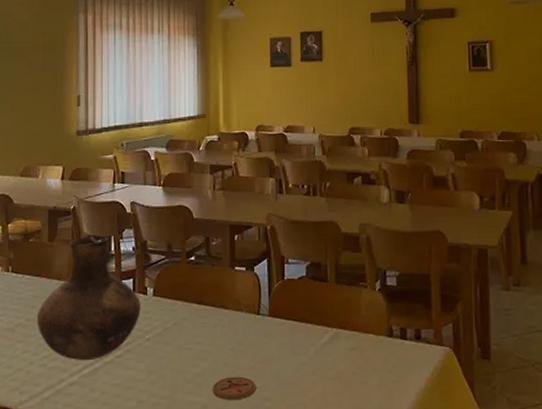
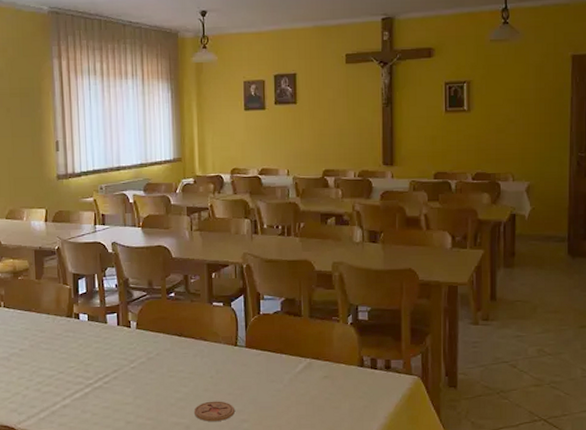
vase: present [36,235,141,361] -> none [29,273,125,387]

